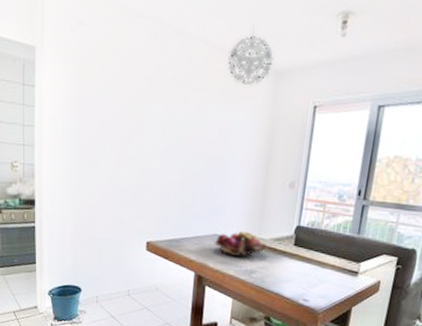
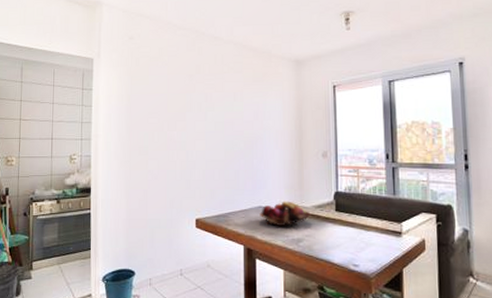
pendant light: present [228,26,273,85] -> none [255,29,293,74]

